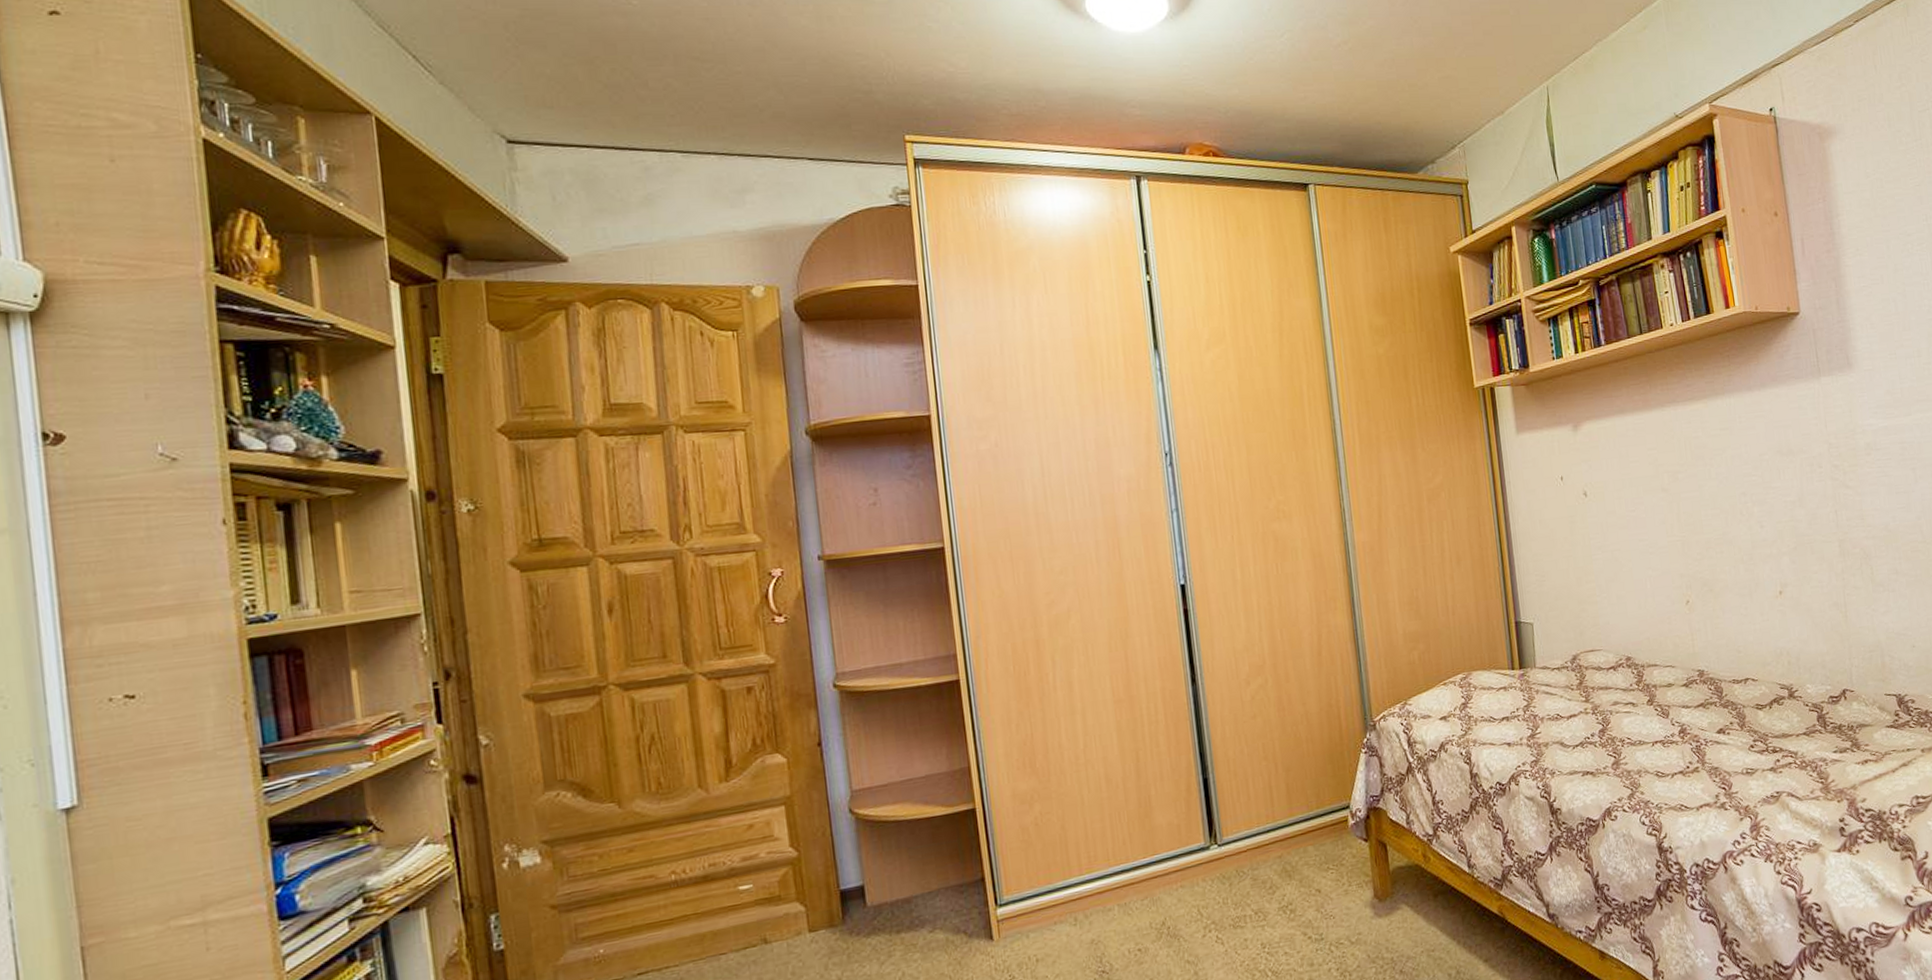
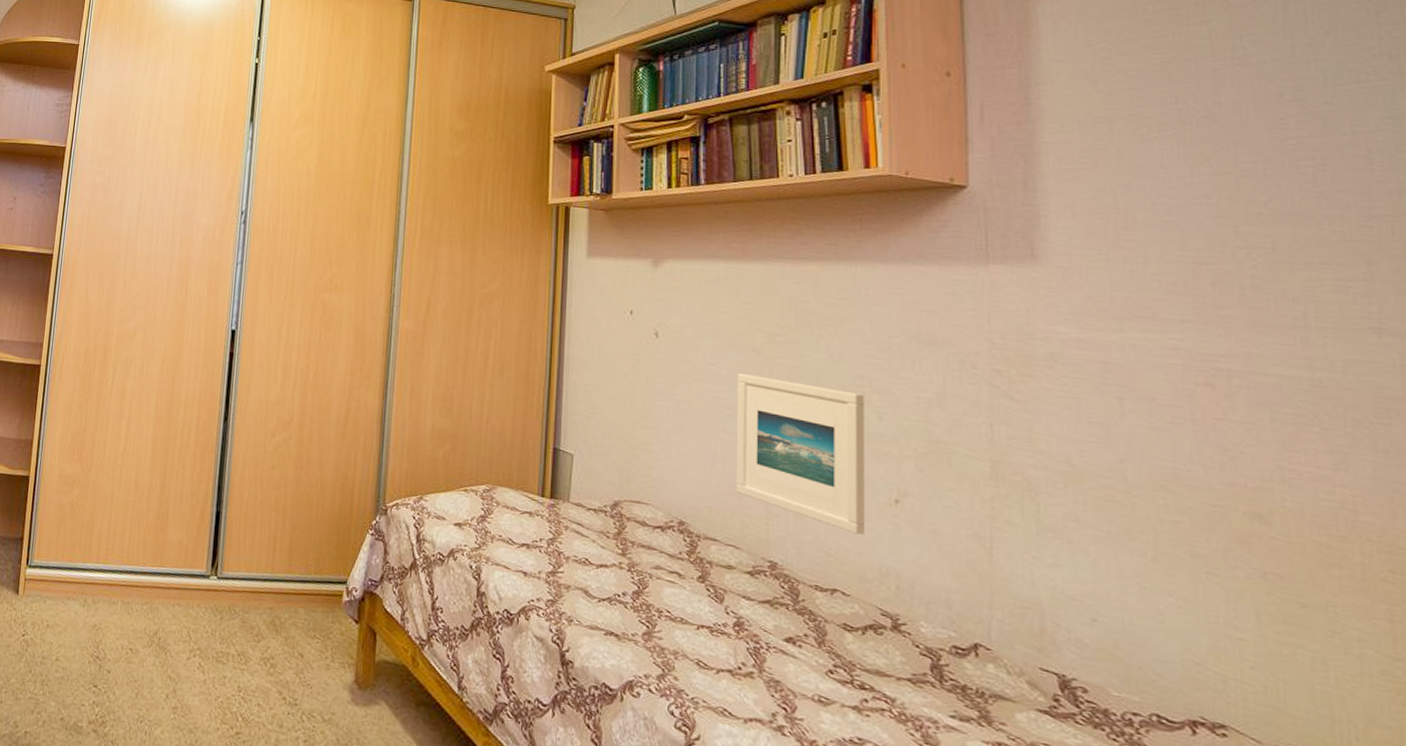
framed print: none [1653,509,1762,629] -> present [735,372,864,535]

